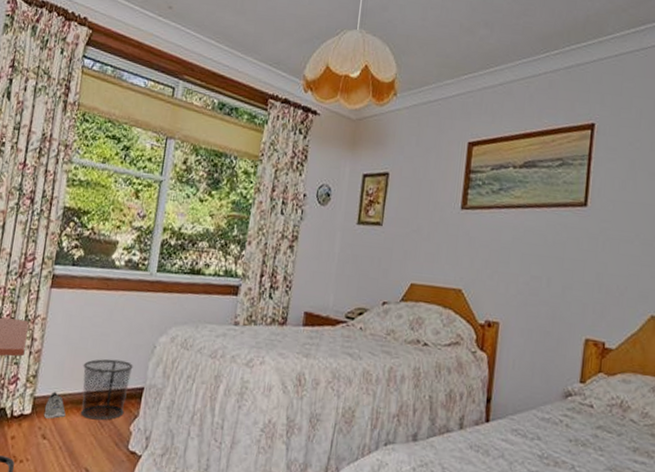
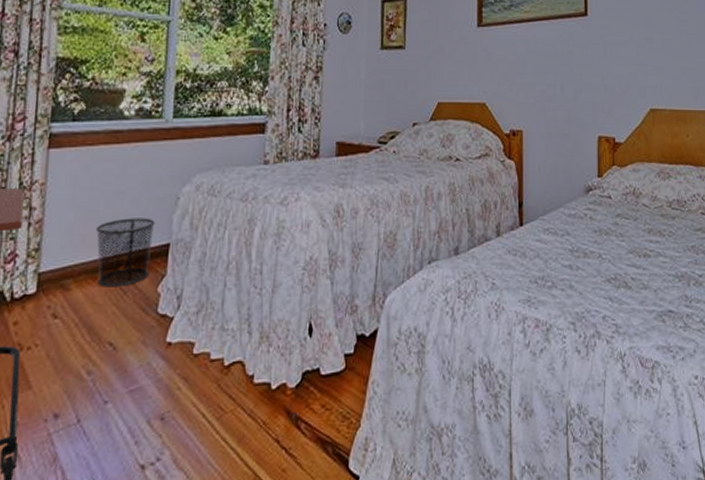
sneaker: present [44,391,66,419] -> none [52,263,79,295]

